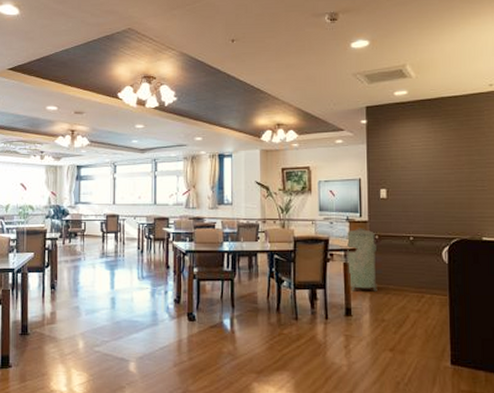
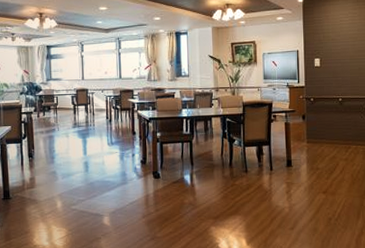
trash can: present [346,228,377,292] -> none [287,92,313,146]

